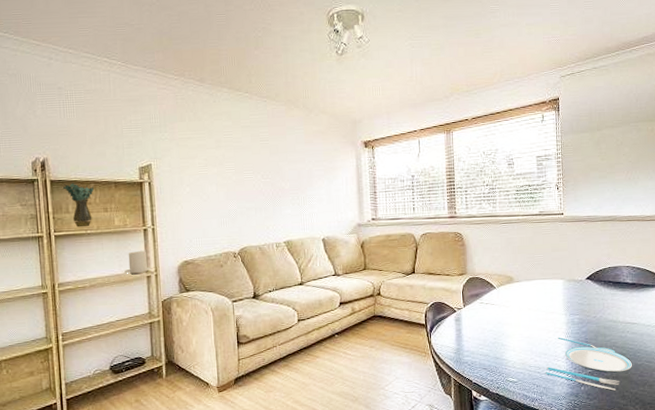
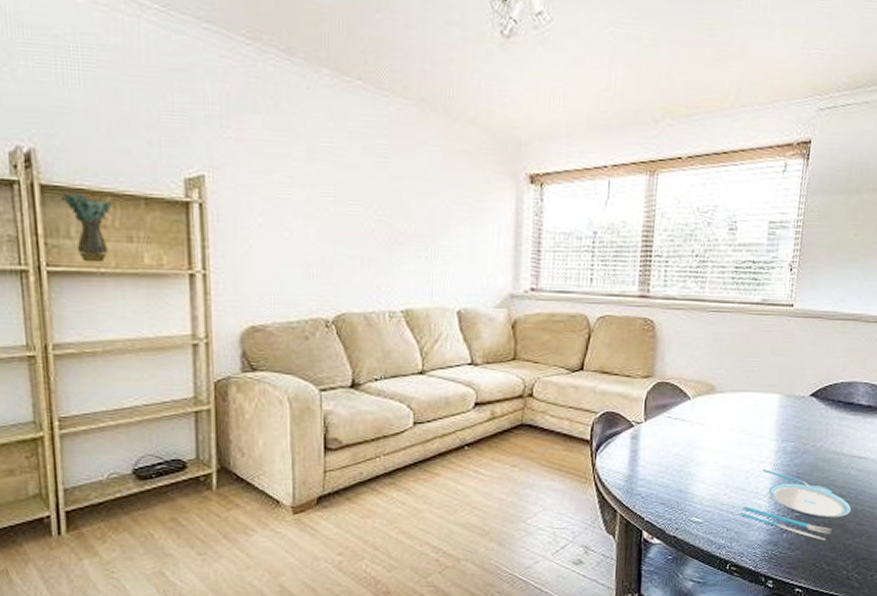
candle: present [123,251,153,275] -> none [156,306,202,340]

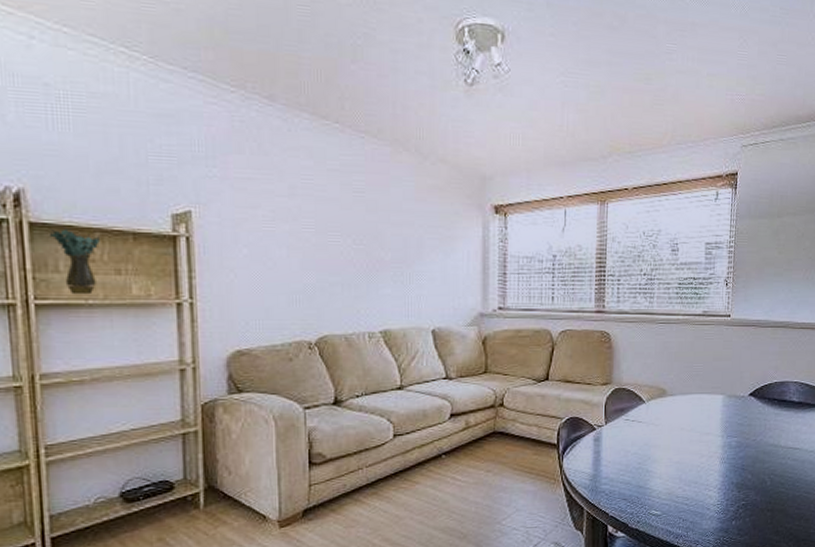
plate: present [739,468,851,541] -> none [693,462,790,525]

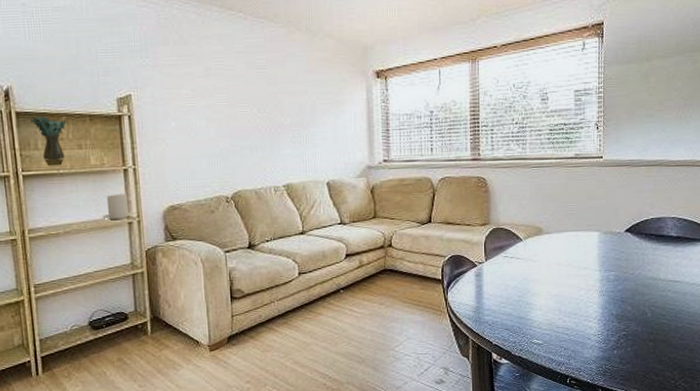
candle: none [144,333,189,366] -> present [101,194,135,221]

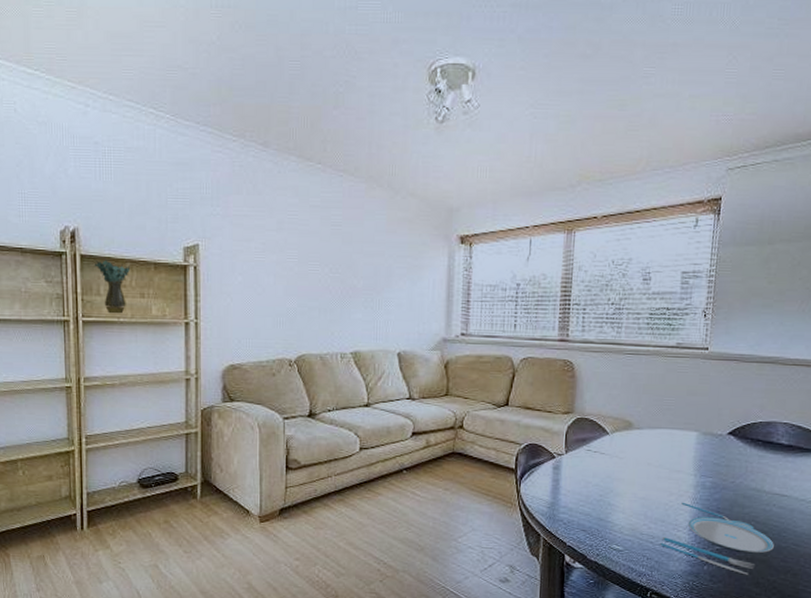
candle: present [101,194,135,221] -> none [159,348,193,376]
plate: none [573,295,672,355] -> present [659,502,774,575]

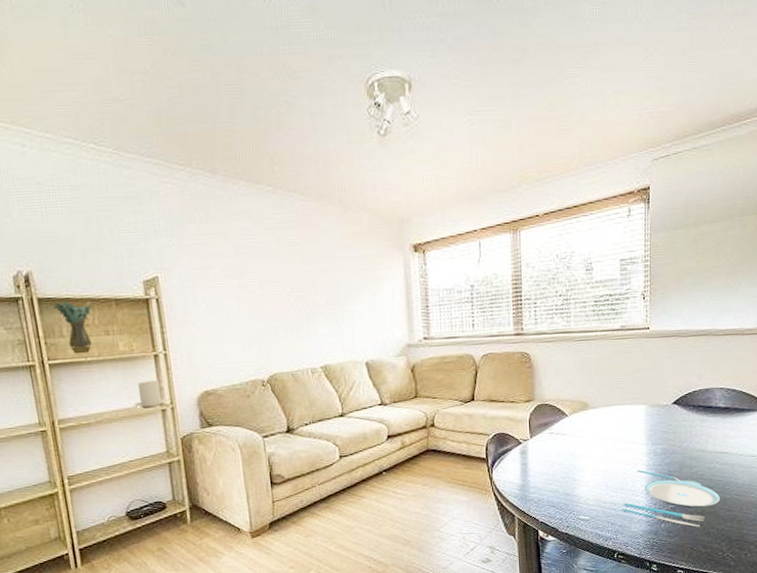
candle: none [159,348,193,376] -> present [133,380,168,408]

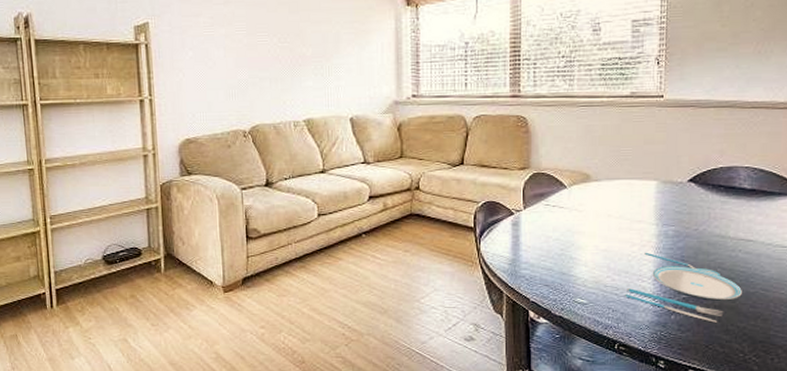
vase: present [53,299,92,354] -> none [48,41,84,96]
candle: present [133,380,168,408] -> none [117,125,150,153]

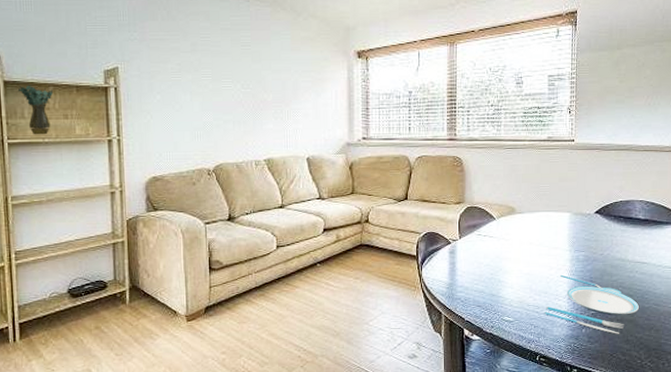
vase: none [48,41,84,96] -> present [17,83,54,135]

